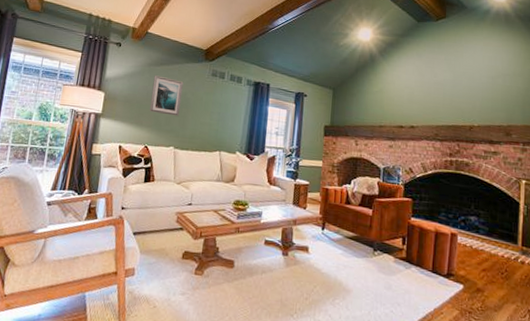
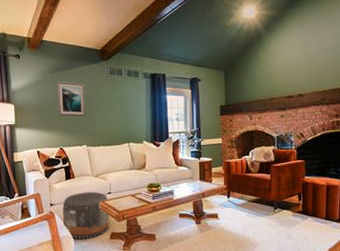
pouf: none [132,198,188,255] -> present [62,192,110,239]

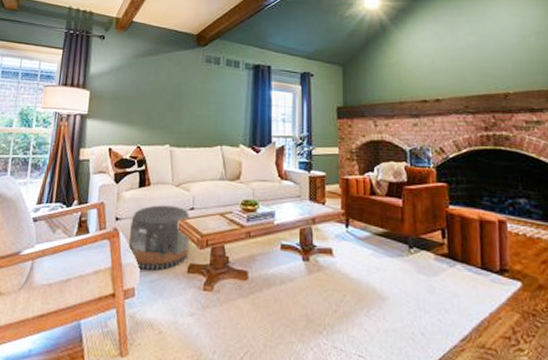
wall art: present [56,81,86,117] -> none [139,67,175,110]

